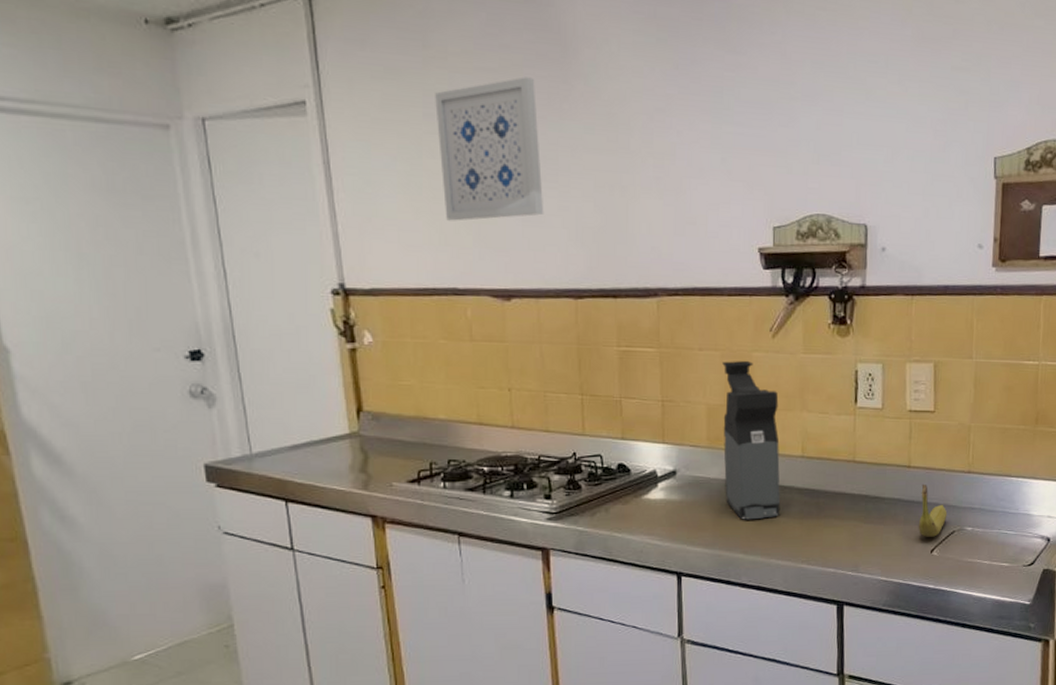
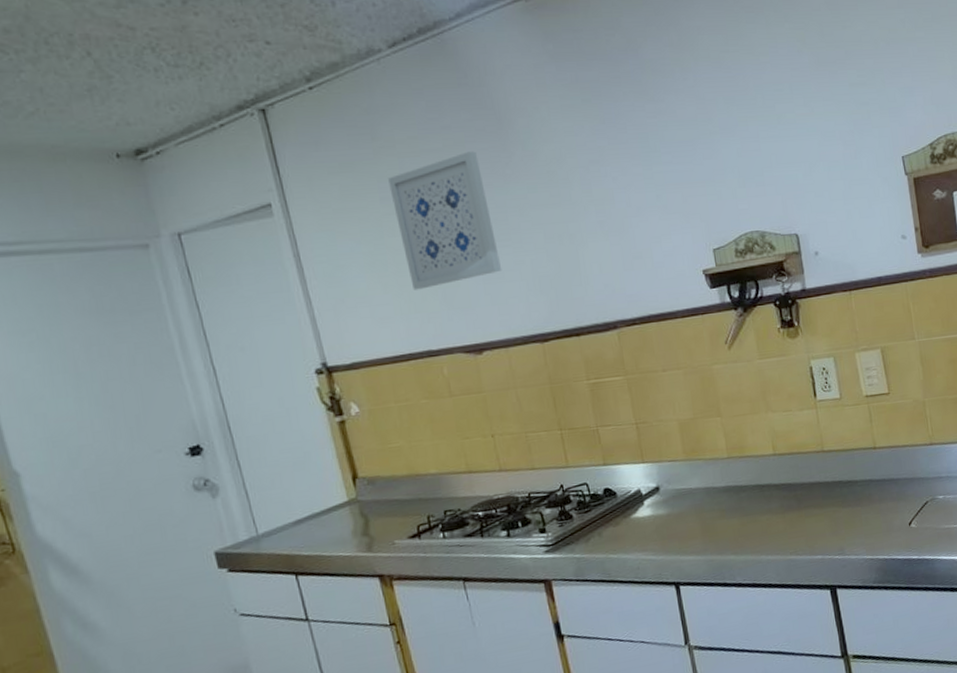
coffee maker: present [722,360,781,520] -> none [686,373,763,522]
banana: present [918,483,948,537] -> none [889,461,918,512]

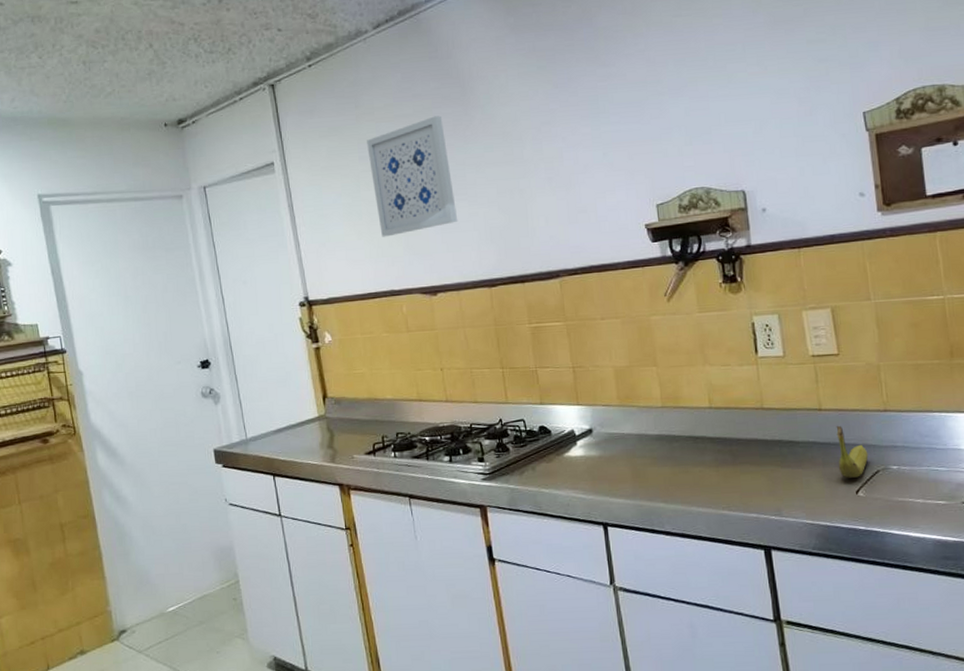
banana: none [889,461,918,512] -> present [836,425,869,478]

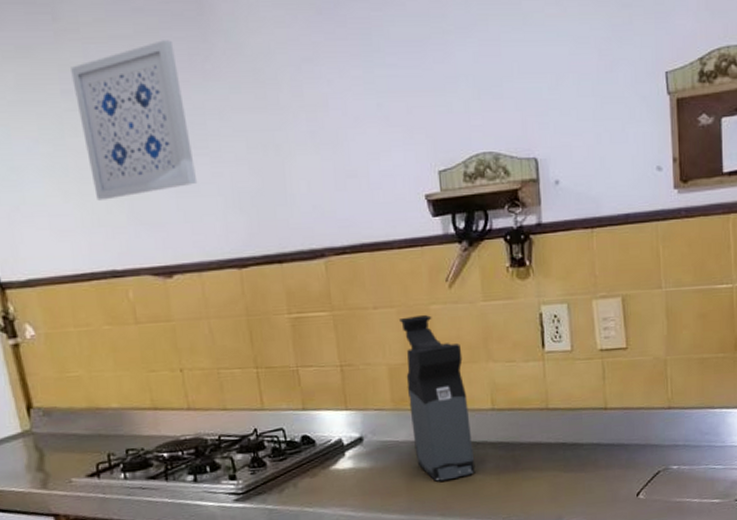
coffee maker: none [624,324,696,471] -> present [399,314,476,481]
banana: present [836,425,869,478] -> none [620,424,651,481]

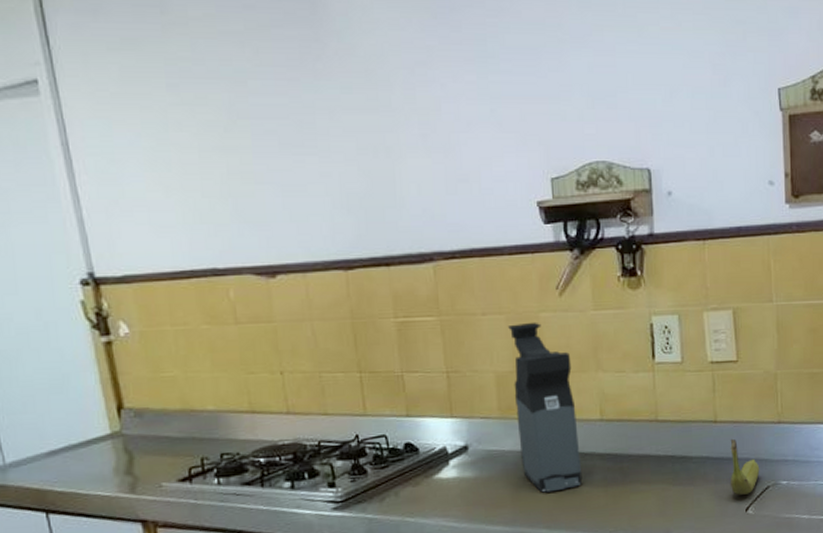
wall art: present [71,40,198,201] -> none [178,38,305,197]
banana: none [620,424,651,481] -> present [730,438,760,495]

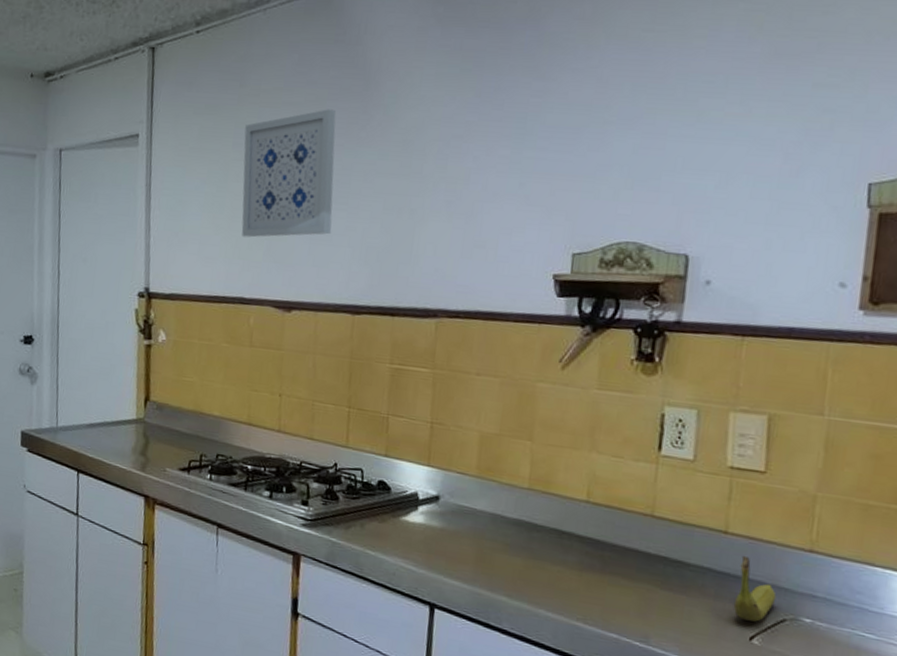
wall art: none [178,38,305,197] -> present [241,109,337,238]
coffee maker: present [508,322,583,492] -> none [492,389,564,564]

